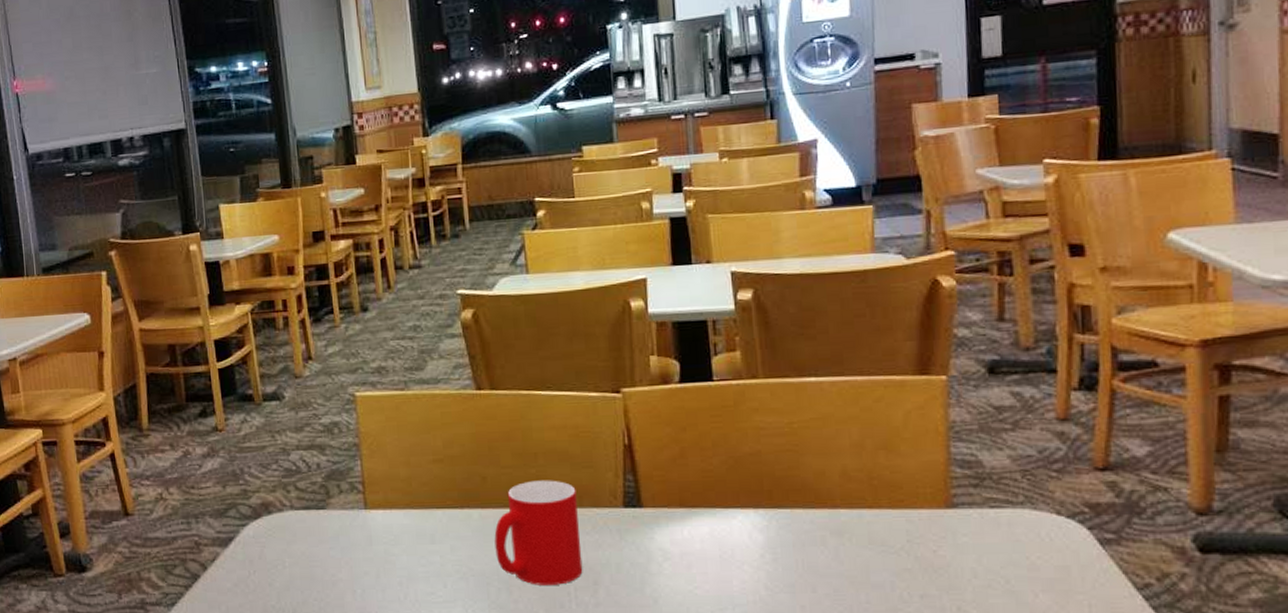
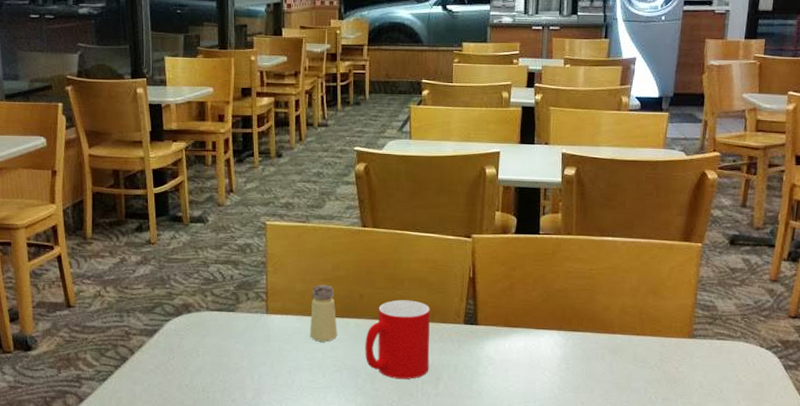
saltshaker: none [420,467,457,542] -> present [309,285,337,342]

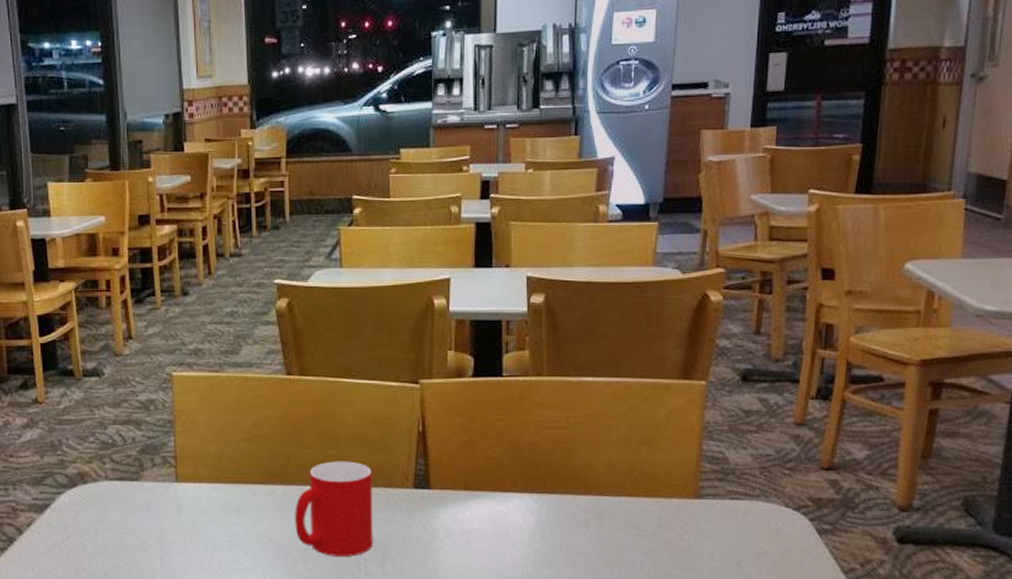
saltshaker: present [309,285,337,342] -> none [227,446,261,514]

